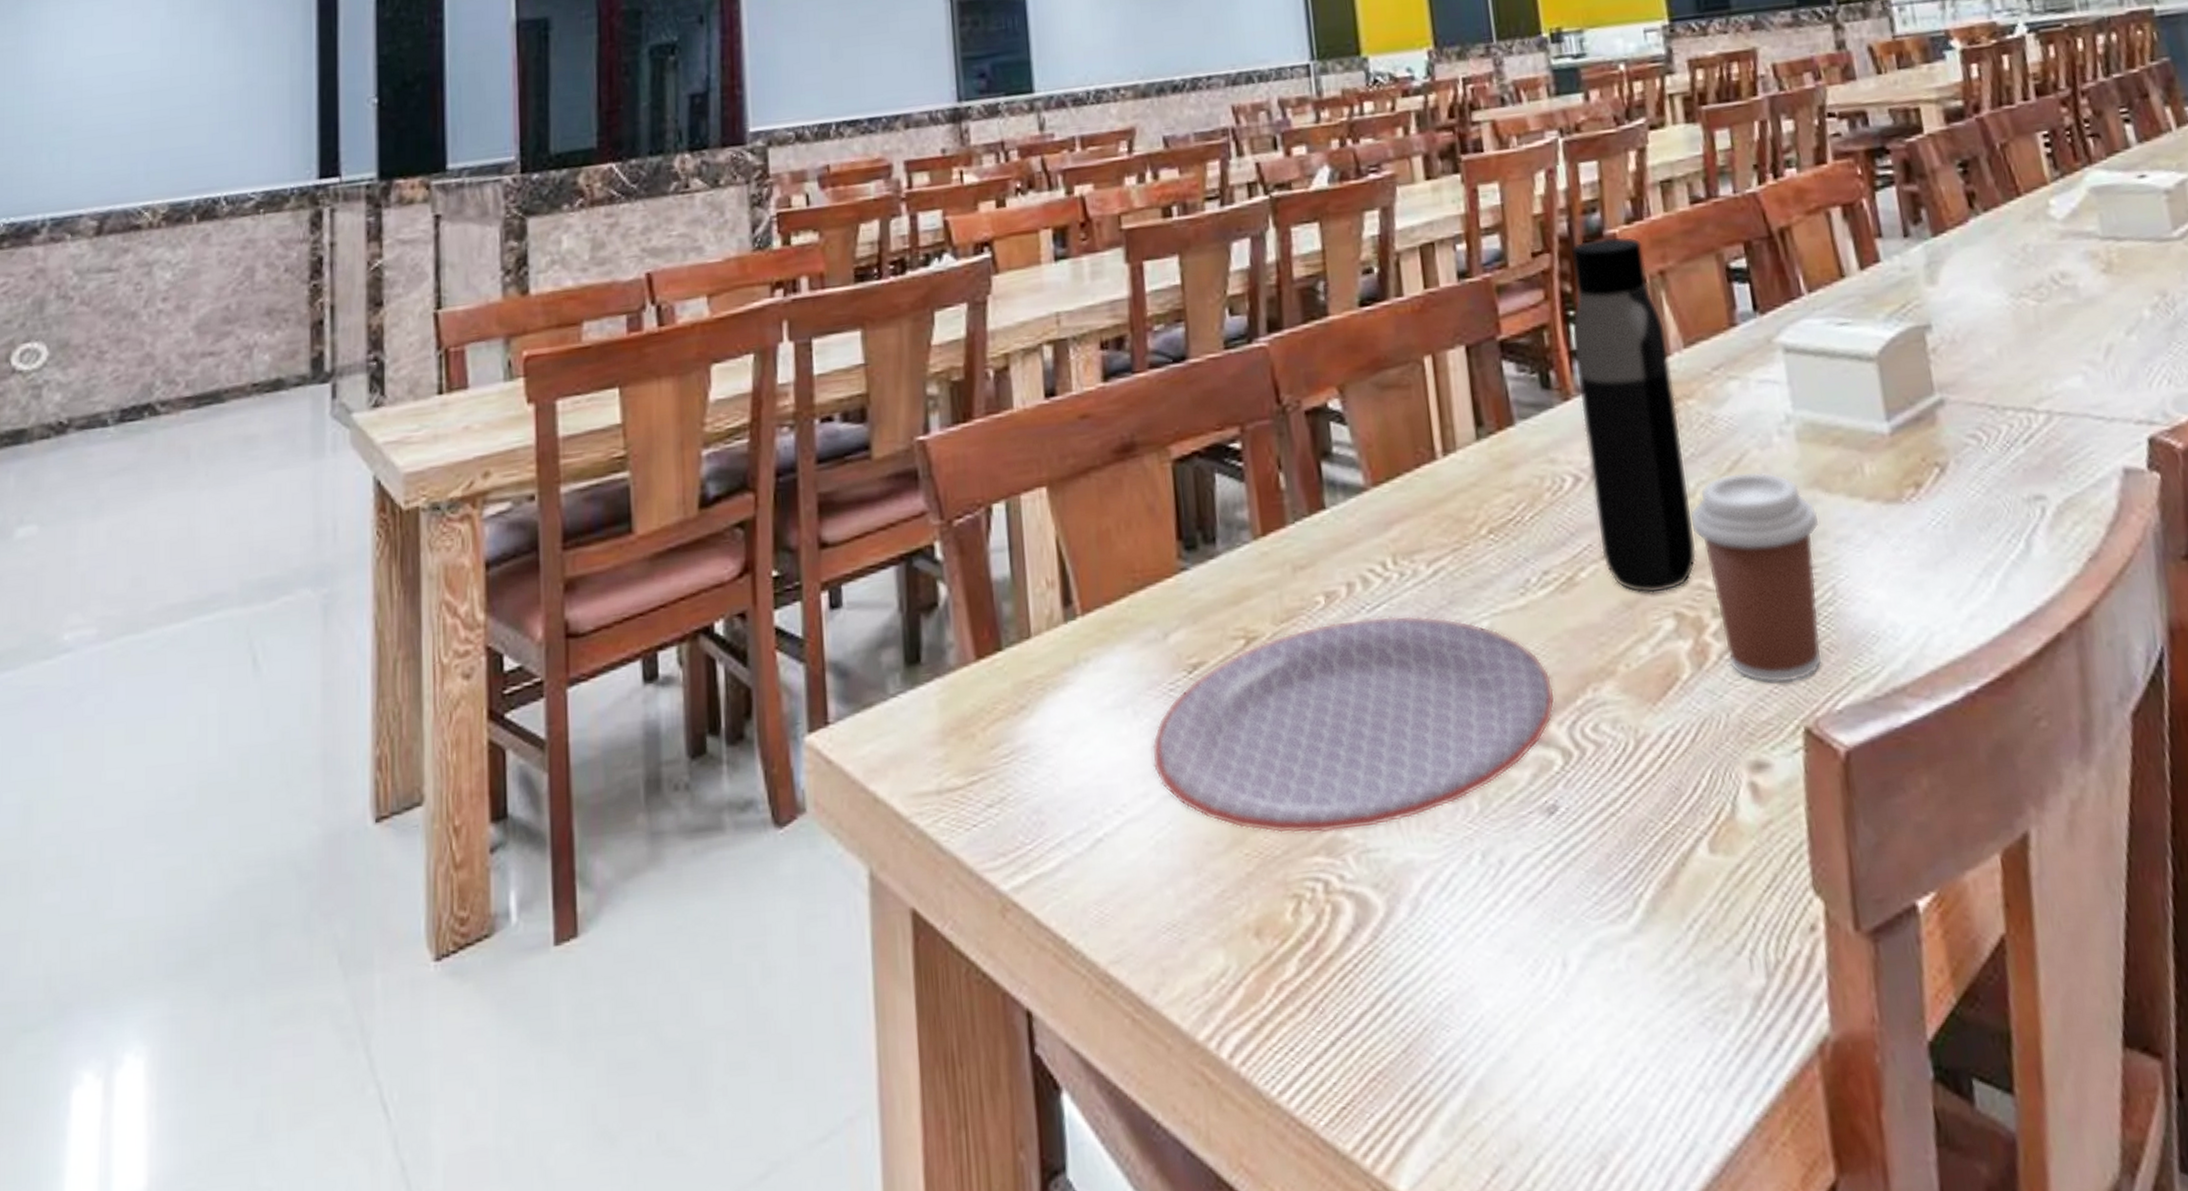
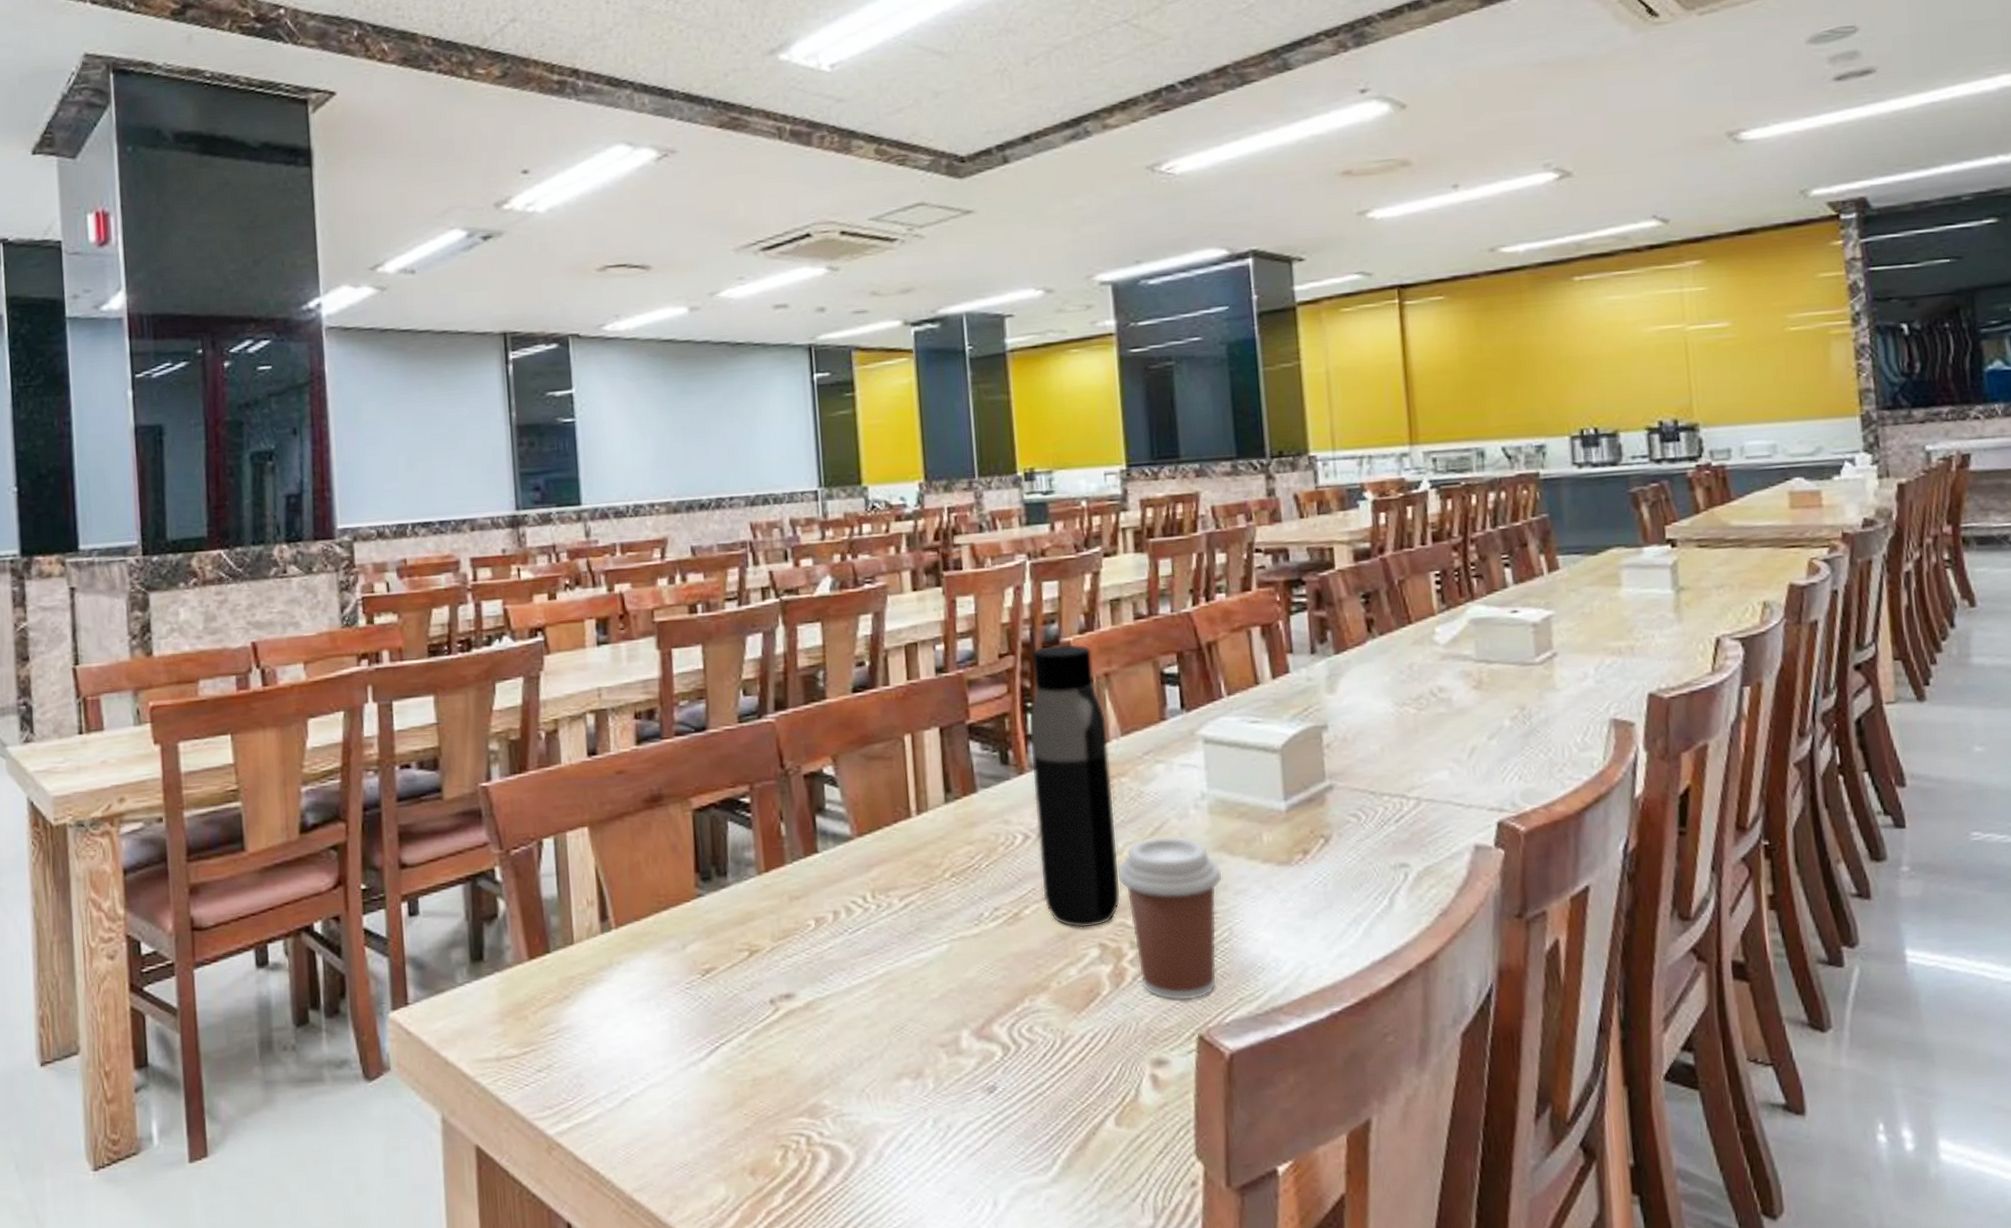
plate: present [1152,615,1555,834] -> none [670,938,999,1101]

